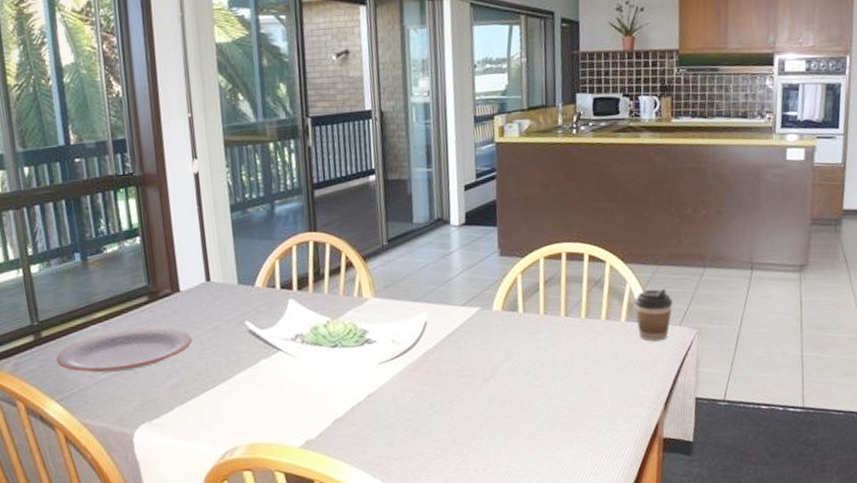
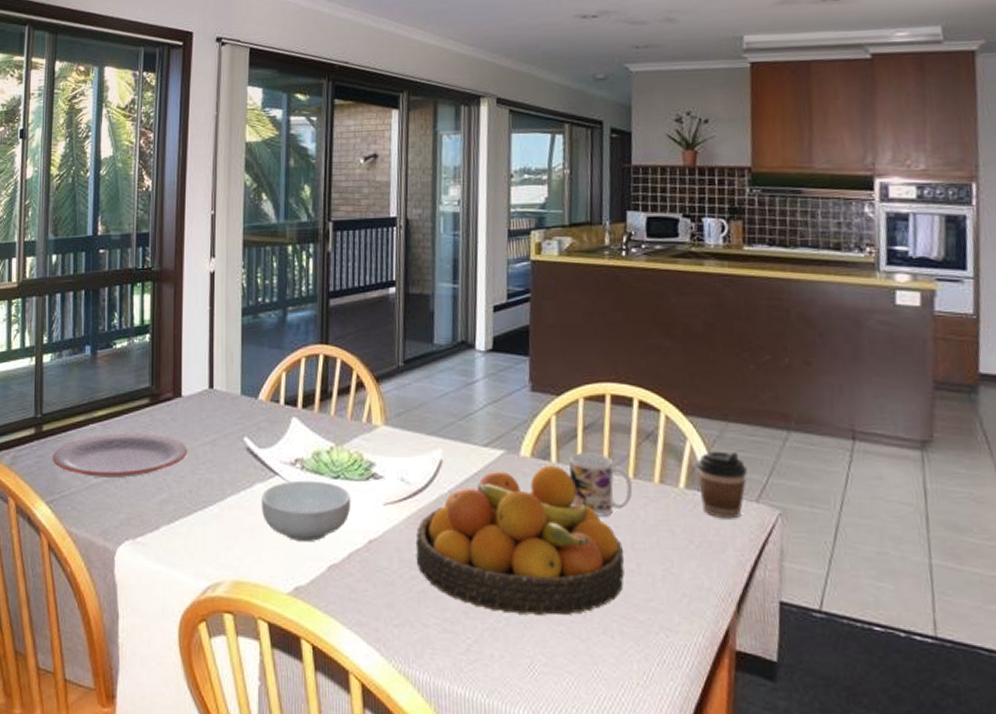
cereal bowl: none [267,351,350,404] -> present [261,480,351,542]
fruit bowl: none [408,315,579,436] -> present [415,465,624,616]
mug: none [533,301,585,352] -> present [569,453,633,517]

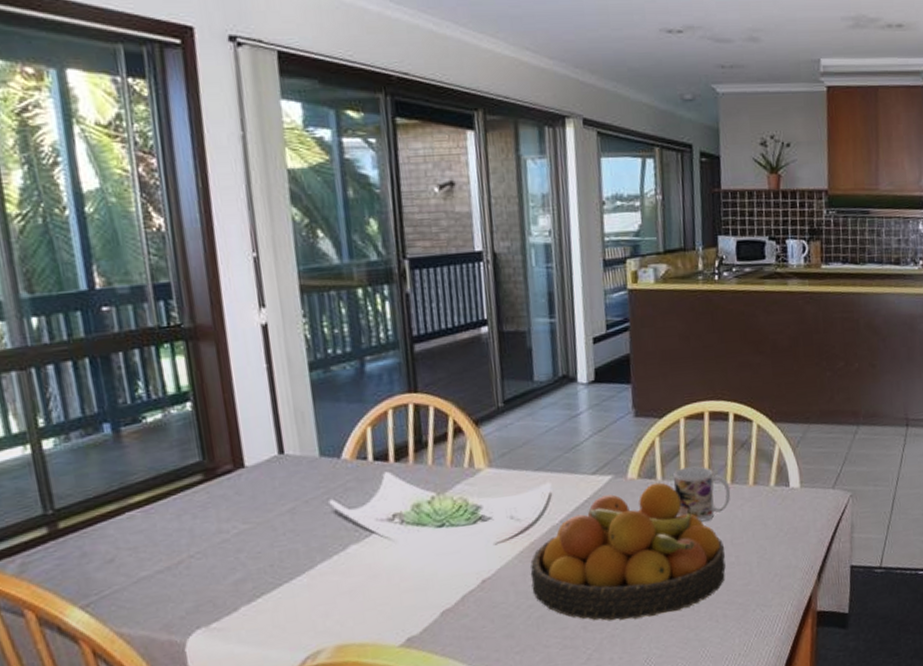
plate: present [52,433,188,479] -> none [78,512,262,571]
cereal bowl: present [261,480,351,542] -> none [357,532,460,595]
coffee cup: present [697,451,748,519] -> none [784,449,826,507]

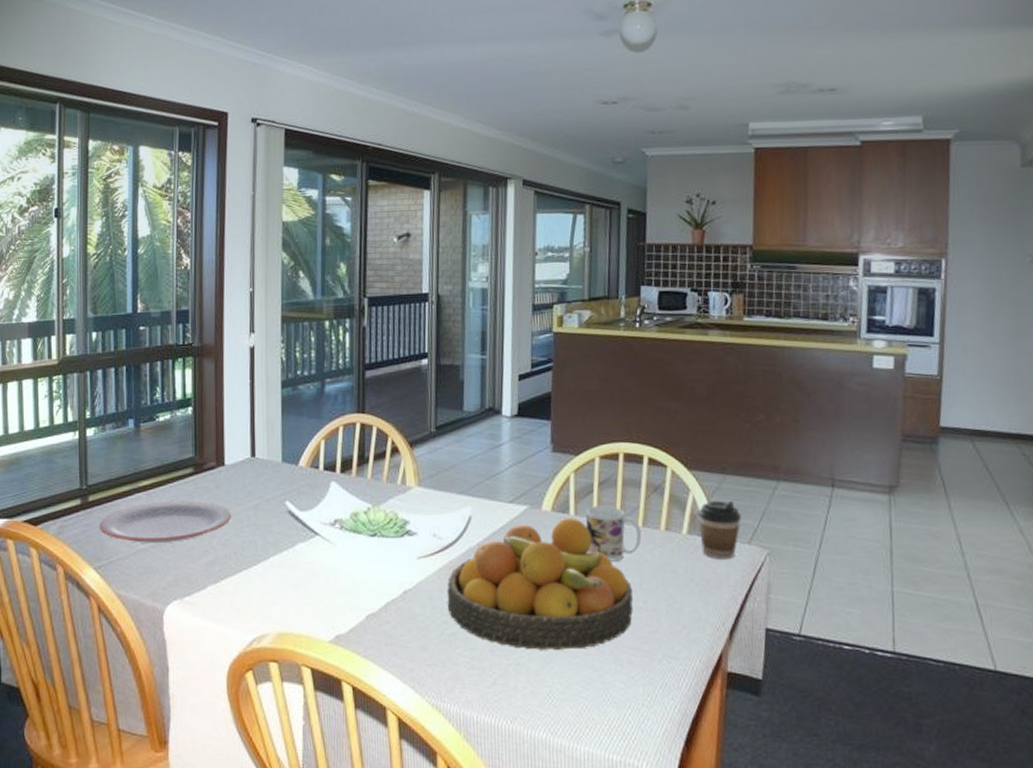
plate: none [78,512,262,571] -> present [99,500,232,544]
coffee cup: none [784,449,826,507] -> present [698,500,742,560]

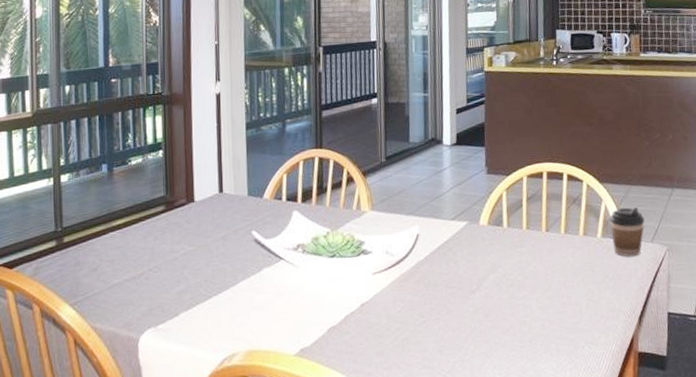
plate: present [99,500,232,544] -> none [74,235,202,278]
fruit bowl: present [447,518,633,650] -> none [399,229,559,347]
mug: present [585,506,642,562] -> none [517,217,564,265]

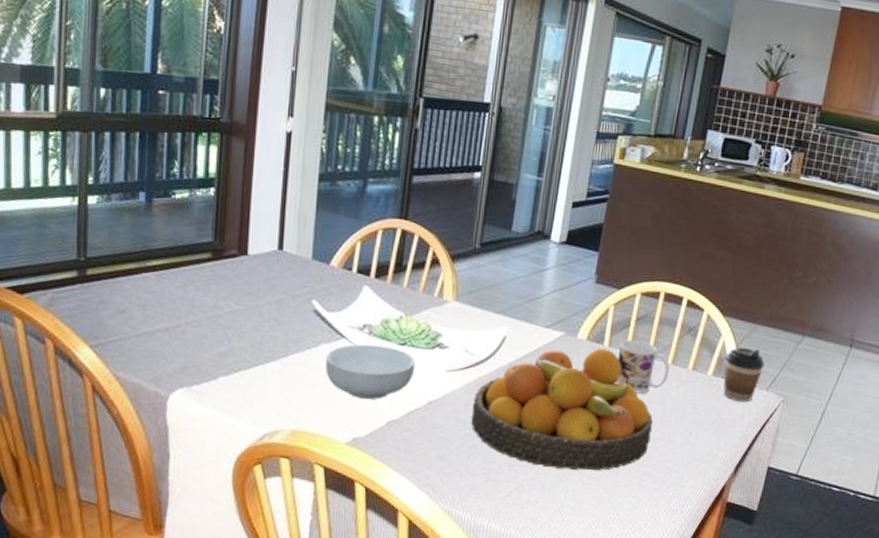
cereal bowl: none [268,261,346,312] -> present [325,344,416,400]
fruit bowl: none [399,229,559,347] -> present [471,348,653,471]
mug: none [517,217,564,265] -> present [613,339,670,394]

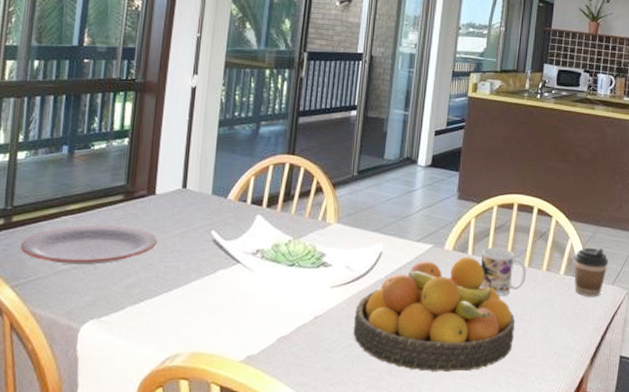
plate: none [97,284,252,329] -> present [20,225,158,266]
cereal bowl: present [325,344,416,400] -> none [222,267,303,319]

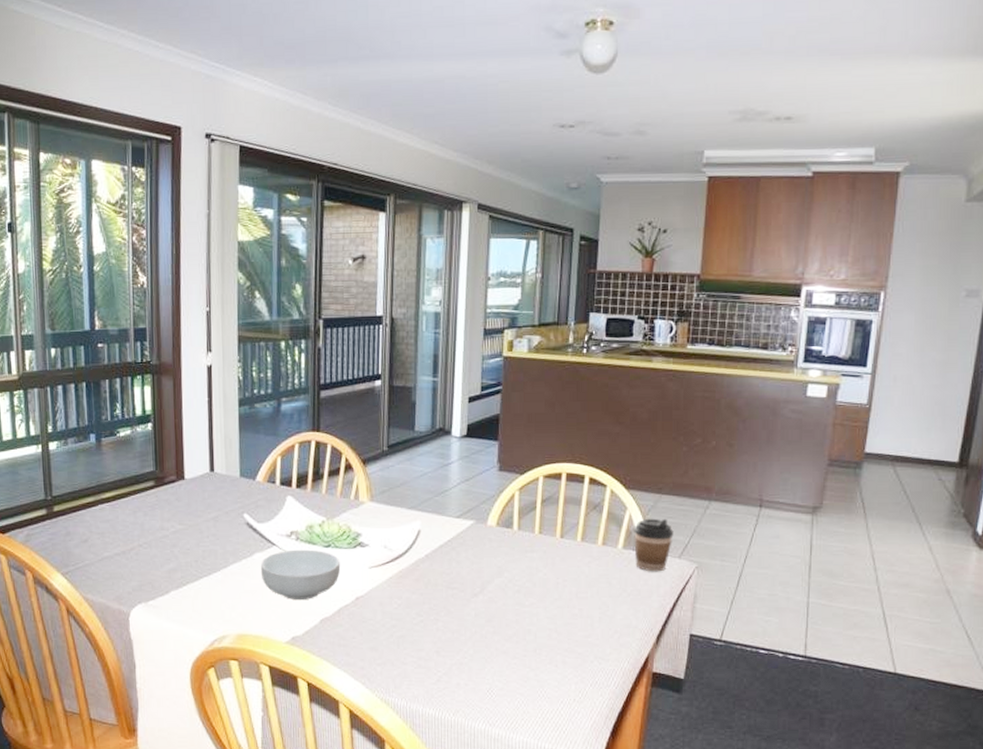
plate: present [20,225,158,266] -> none [64,512,193,552]
cereal bowl: none [222,267,303,319] -> present [260,549,341,601]
fruit bowl: present [353,257,515,371] -> none [396,532,569,651]
mug: present [478,247,527,296] -> none [527,522,580,573]

